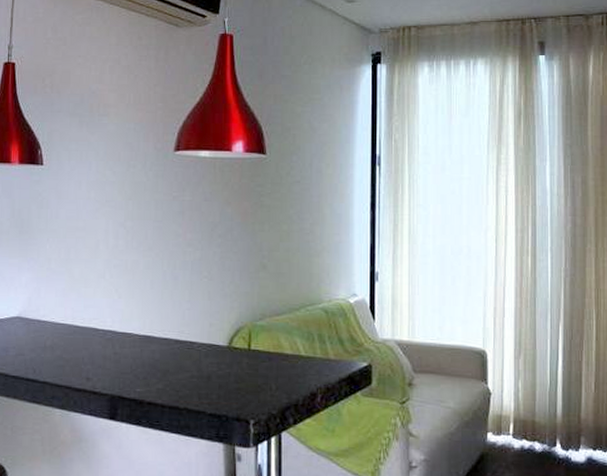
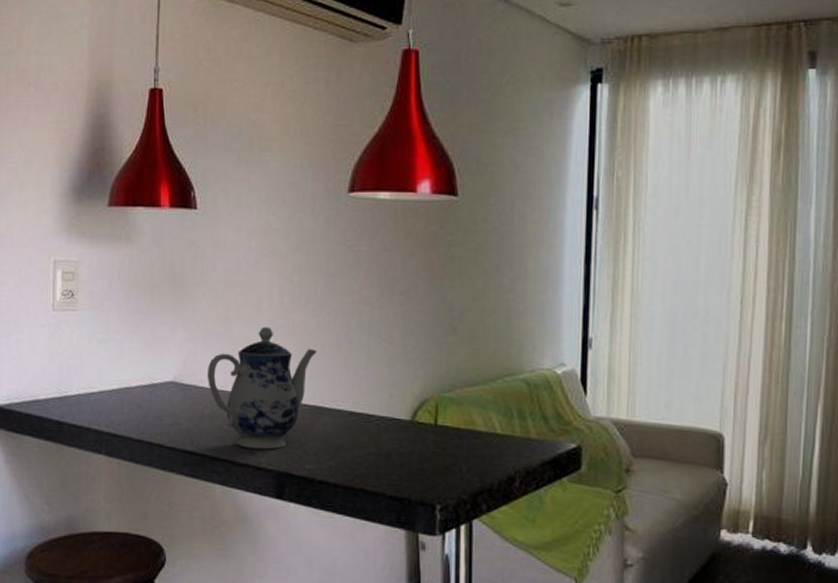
teapot: none [50,266,147,376] -> present [208,326,317,450]

